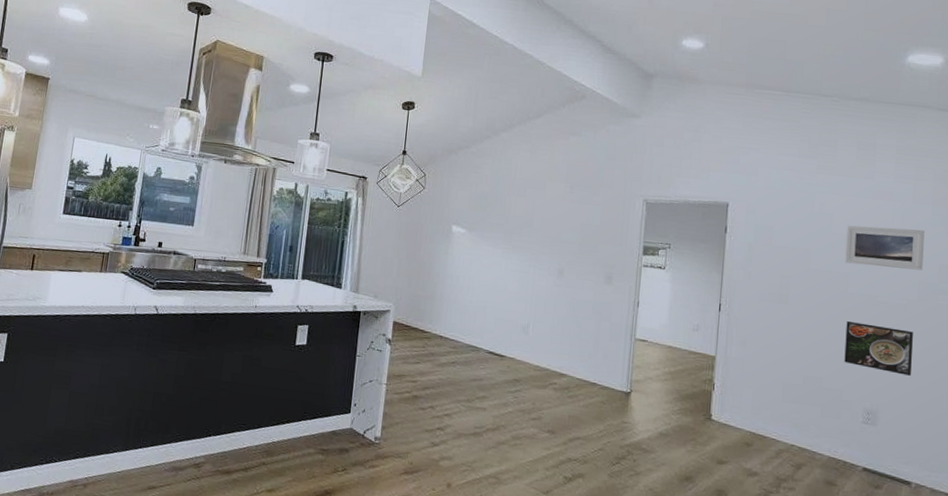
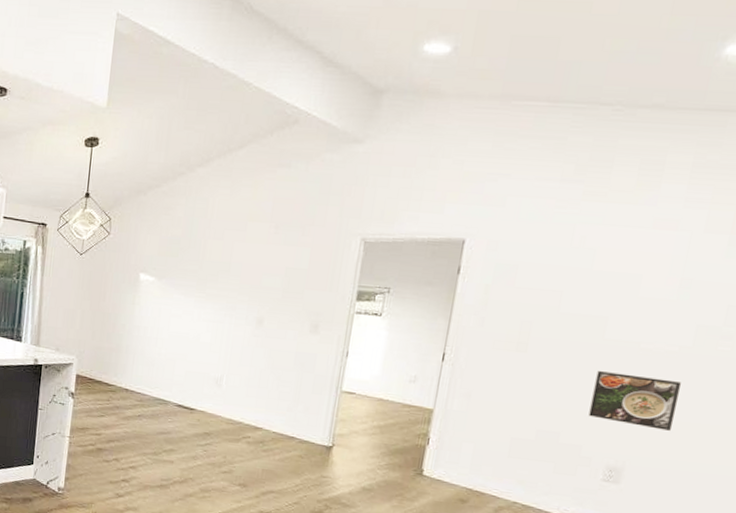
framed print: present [845,225,925,271] -> none [605,261,715,312]

